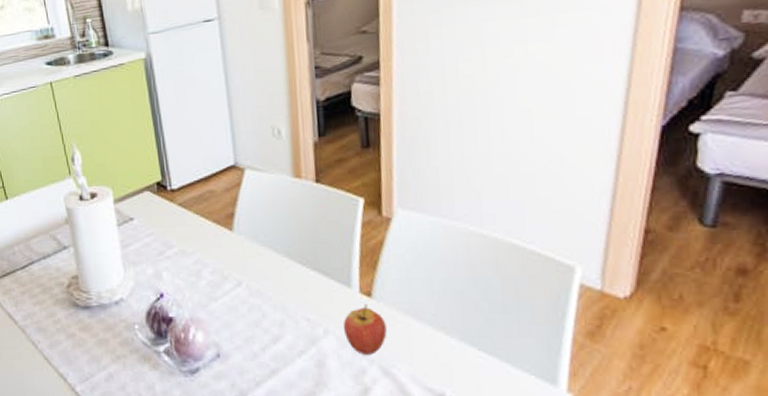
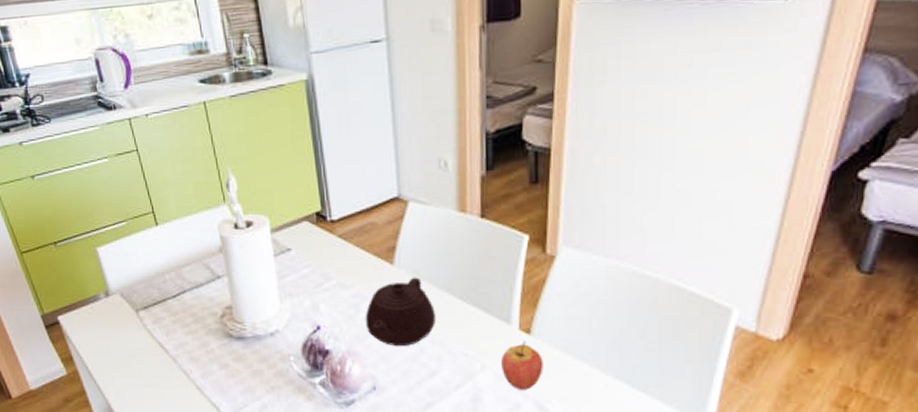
teapot: none [207,242,276,313] -> present [365,277,435,347]

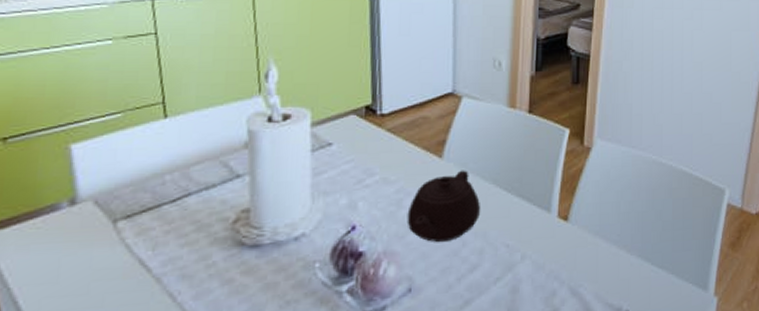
fruit: present [501,341,543,390] -> none [540,228,578,277]

